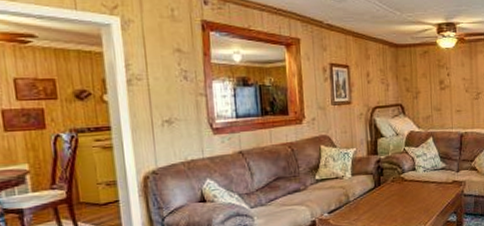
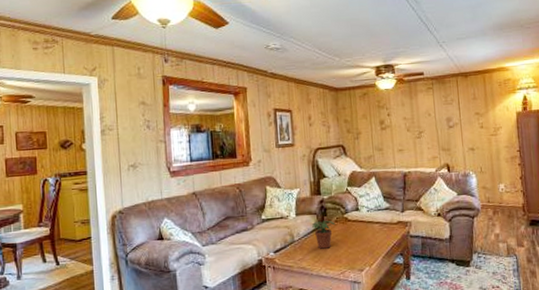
potted plant: none [368,180,392,209] -> present [312,220,336,249]

